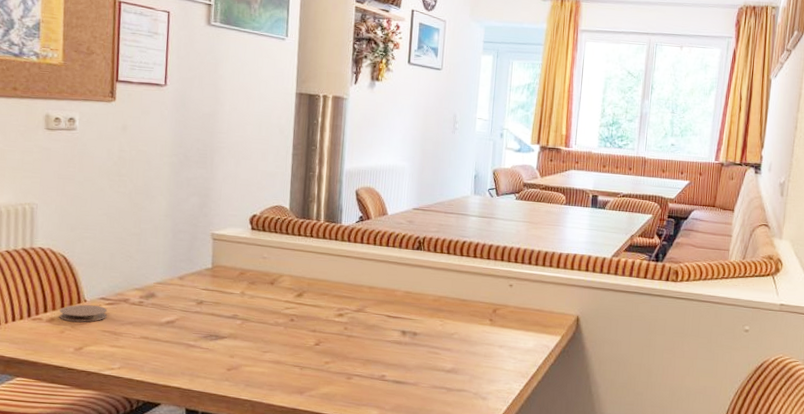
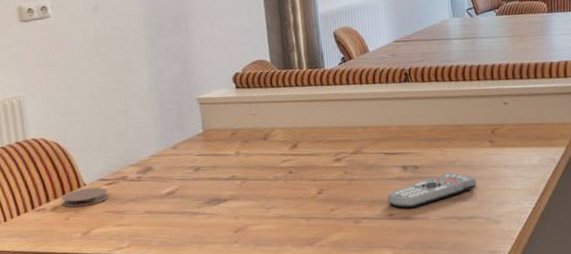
remote control: none [382,344,471,373] -> present [387,172,477,208]

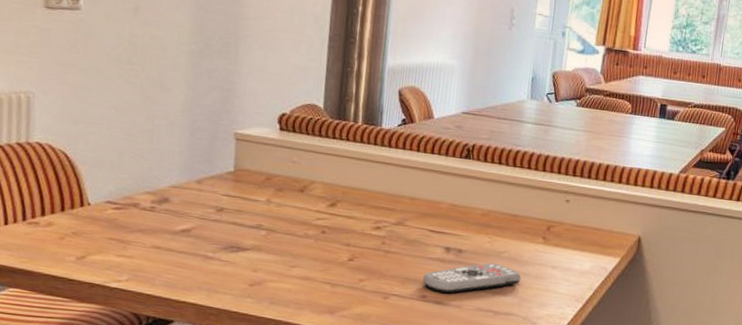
coaster: present [61,187,108,208] -> none [59,208,115,229]

